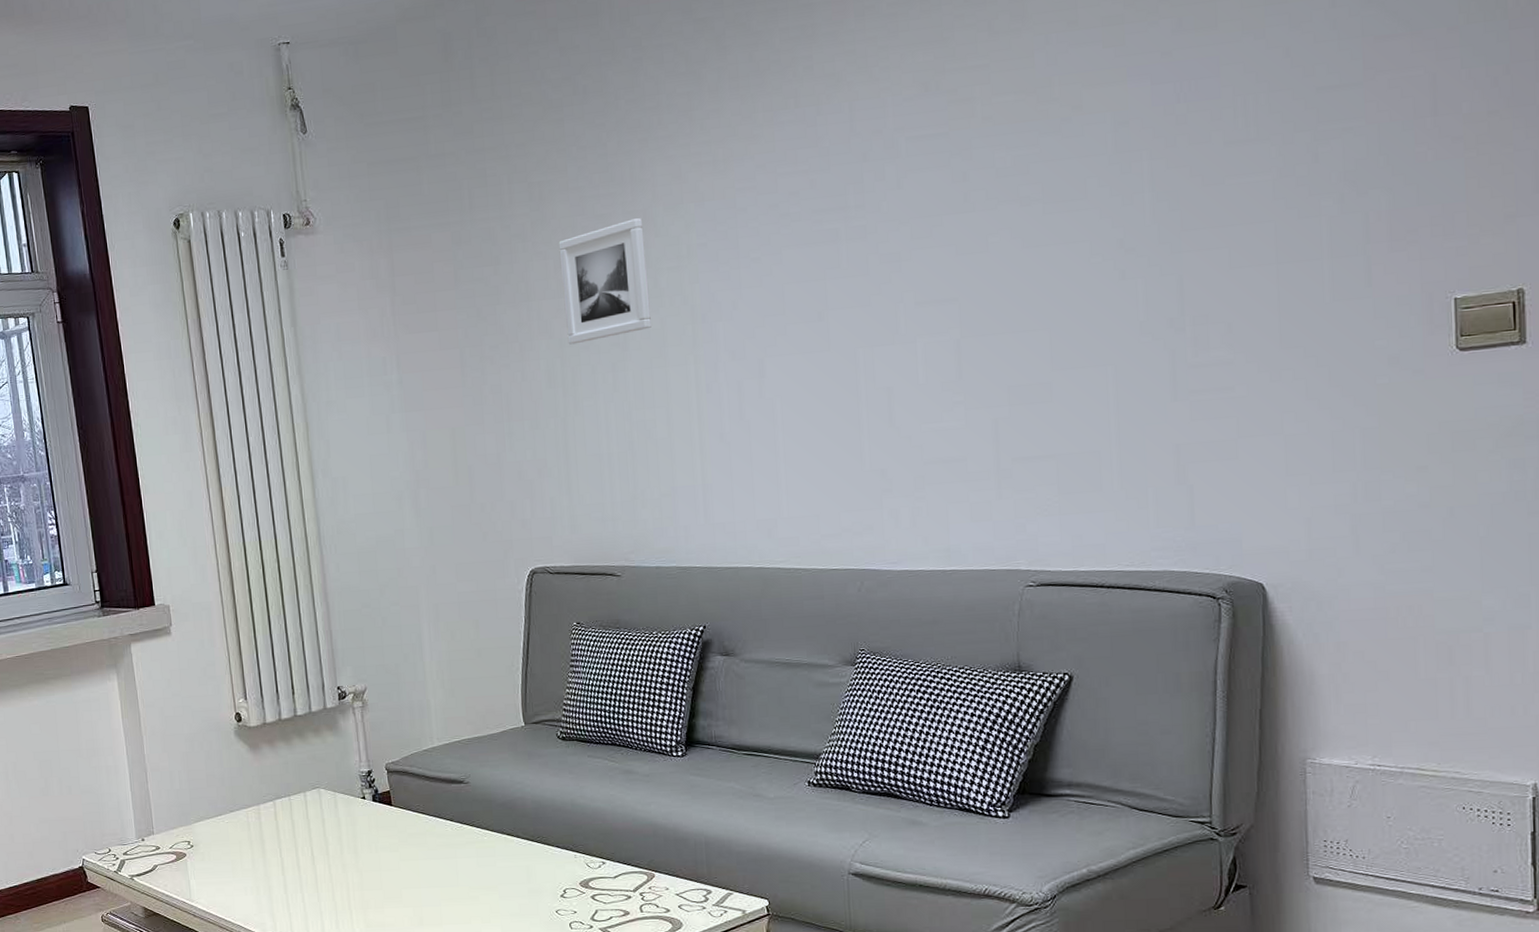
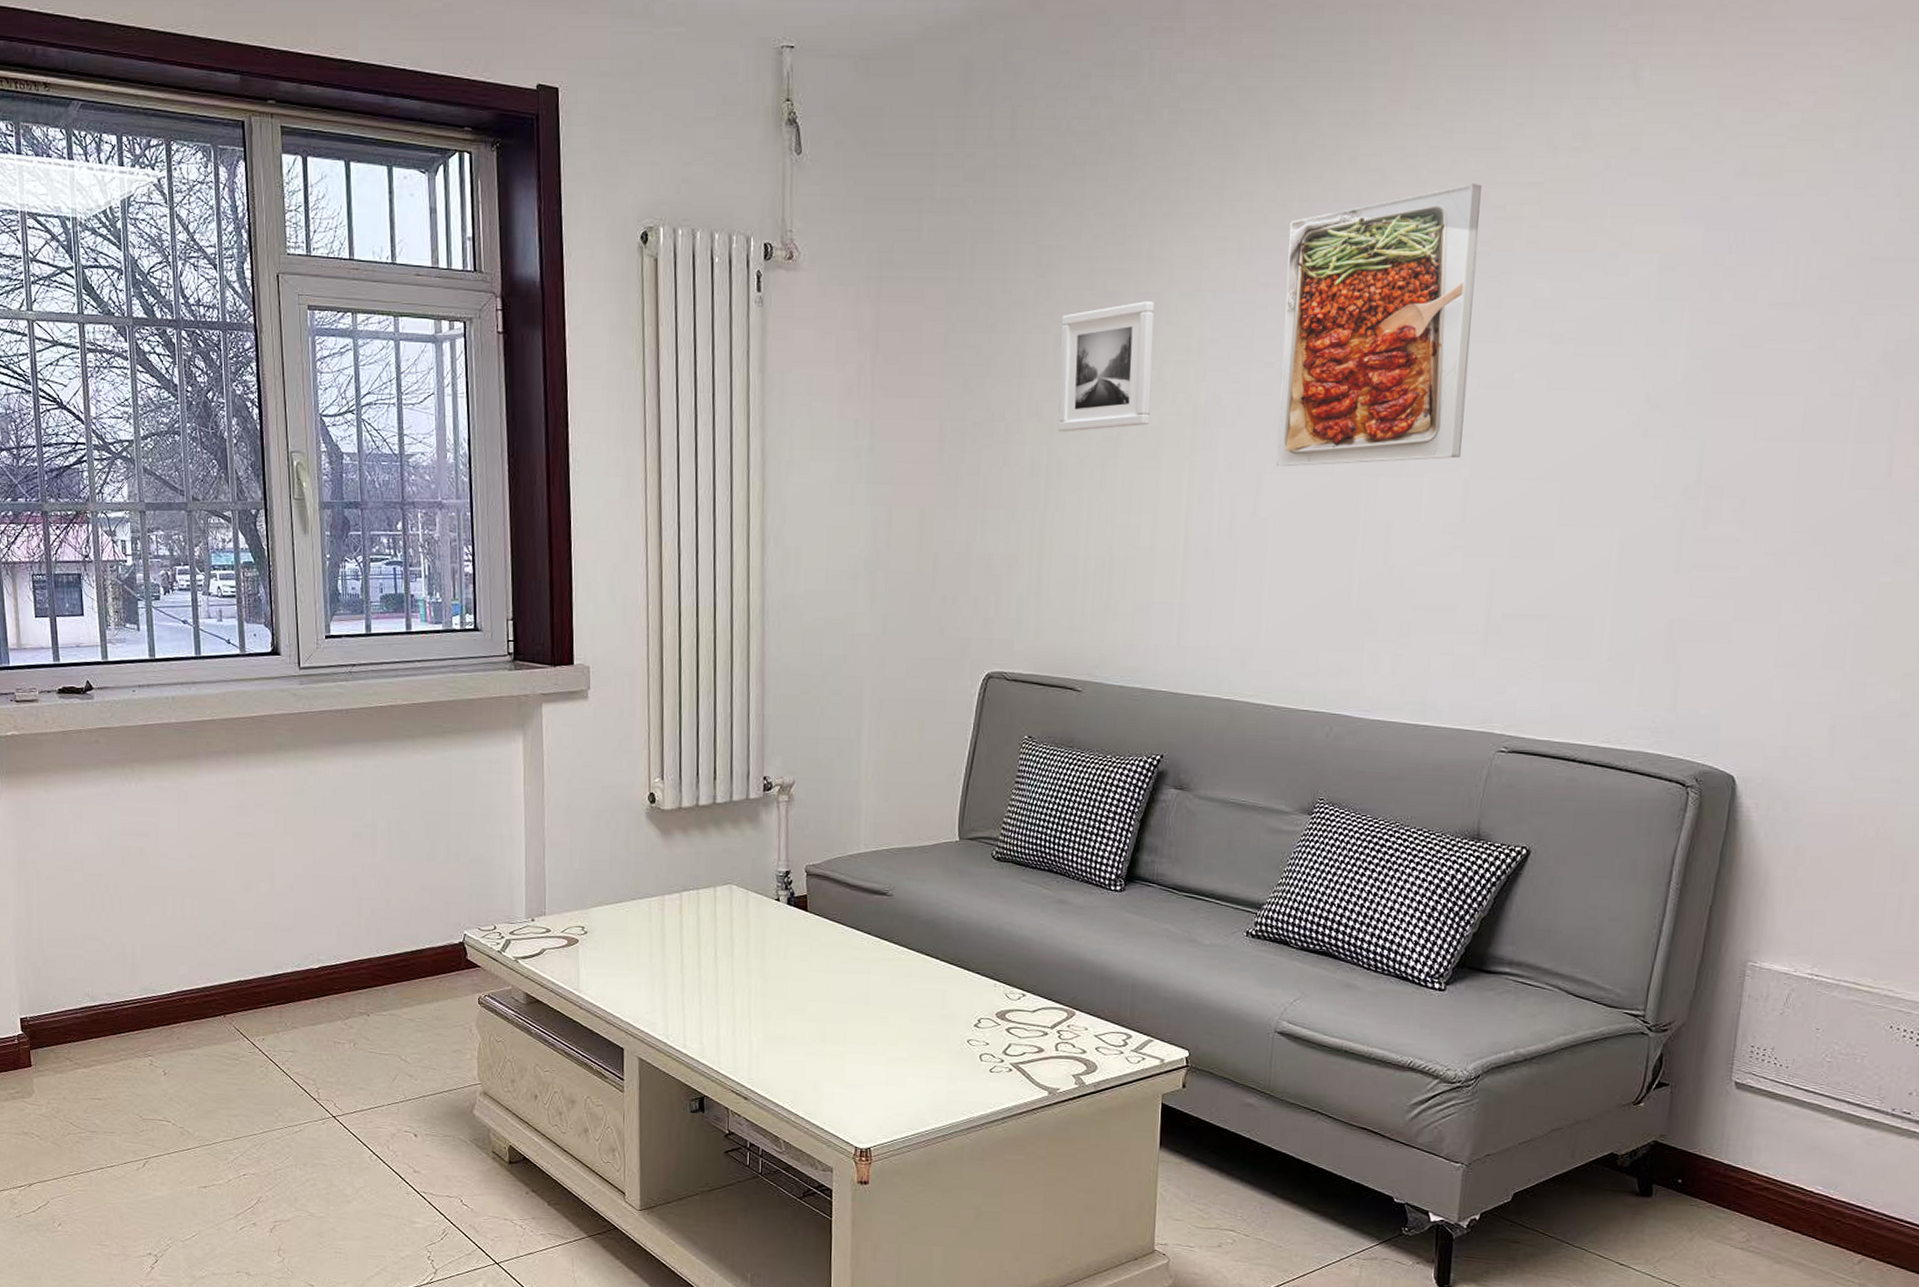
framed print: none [757,73,950,350] -> present [1275,184,1482,467]

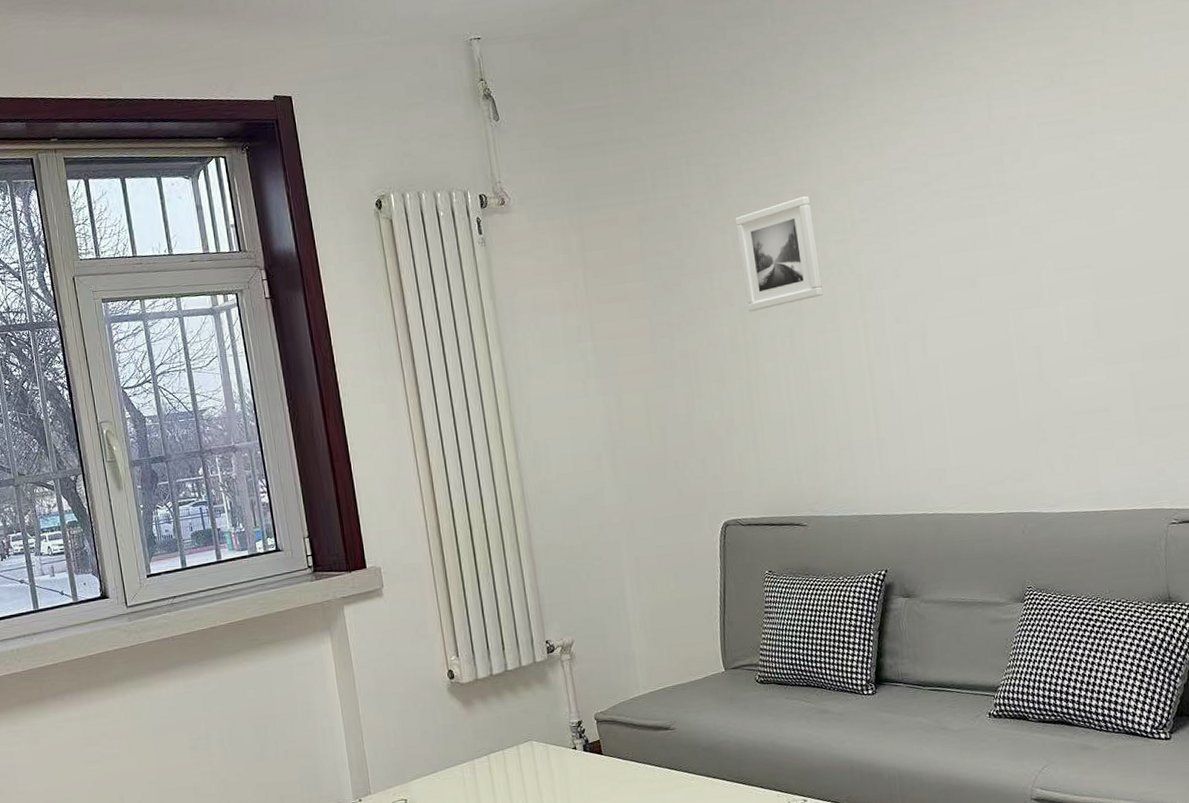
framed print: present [1275,184,1482,467] -> none [907,67,1086,314]

